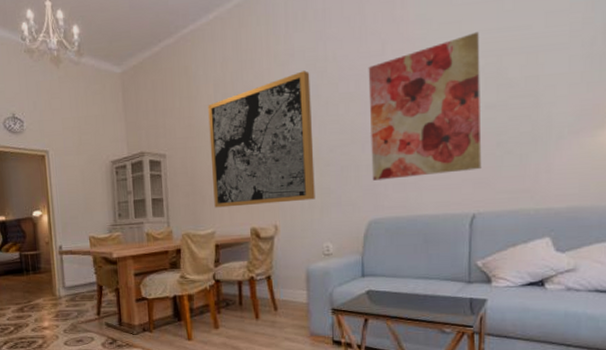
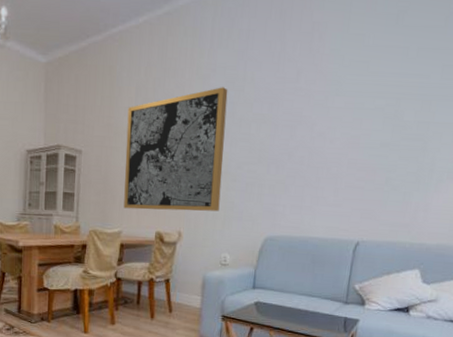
wall art: present [368,31,482,181] -> none [273,73,384,202]

